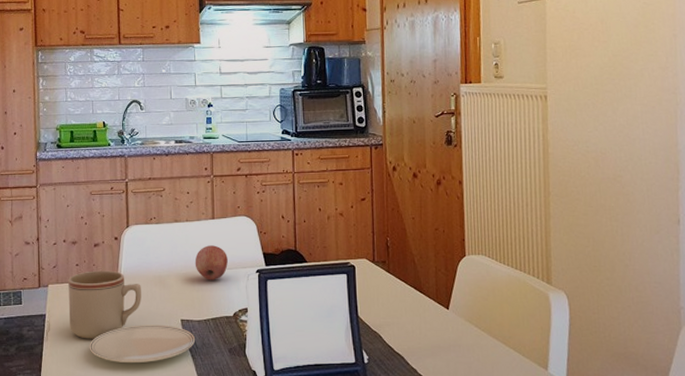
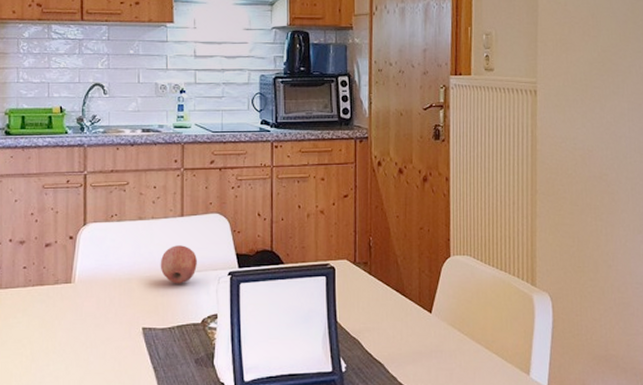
mug: present [68,270,141,339] -> none [13,273,98,351]
plate: present [89,325,196,364] -> none [36,333,158,378]

